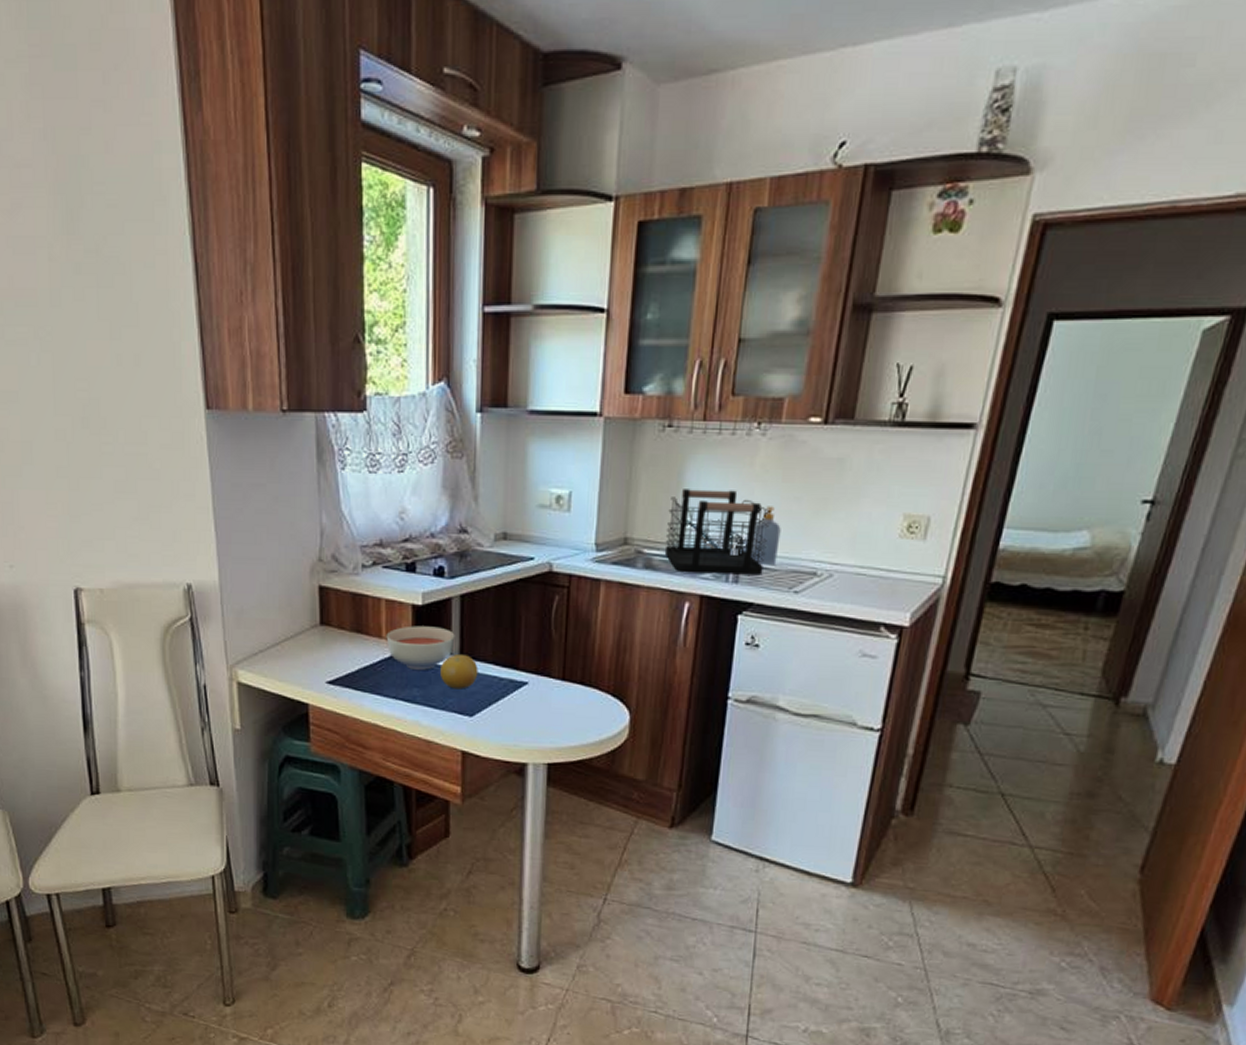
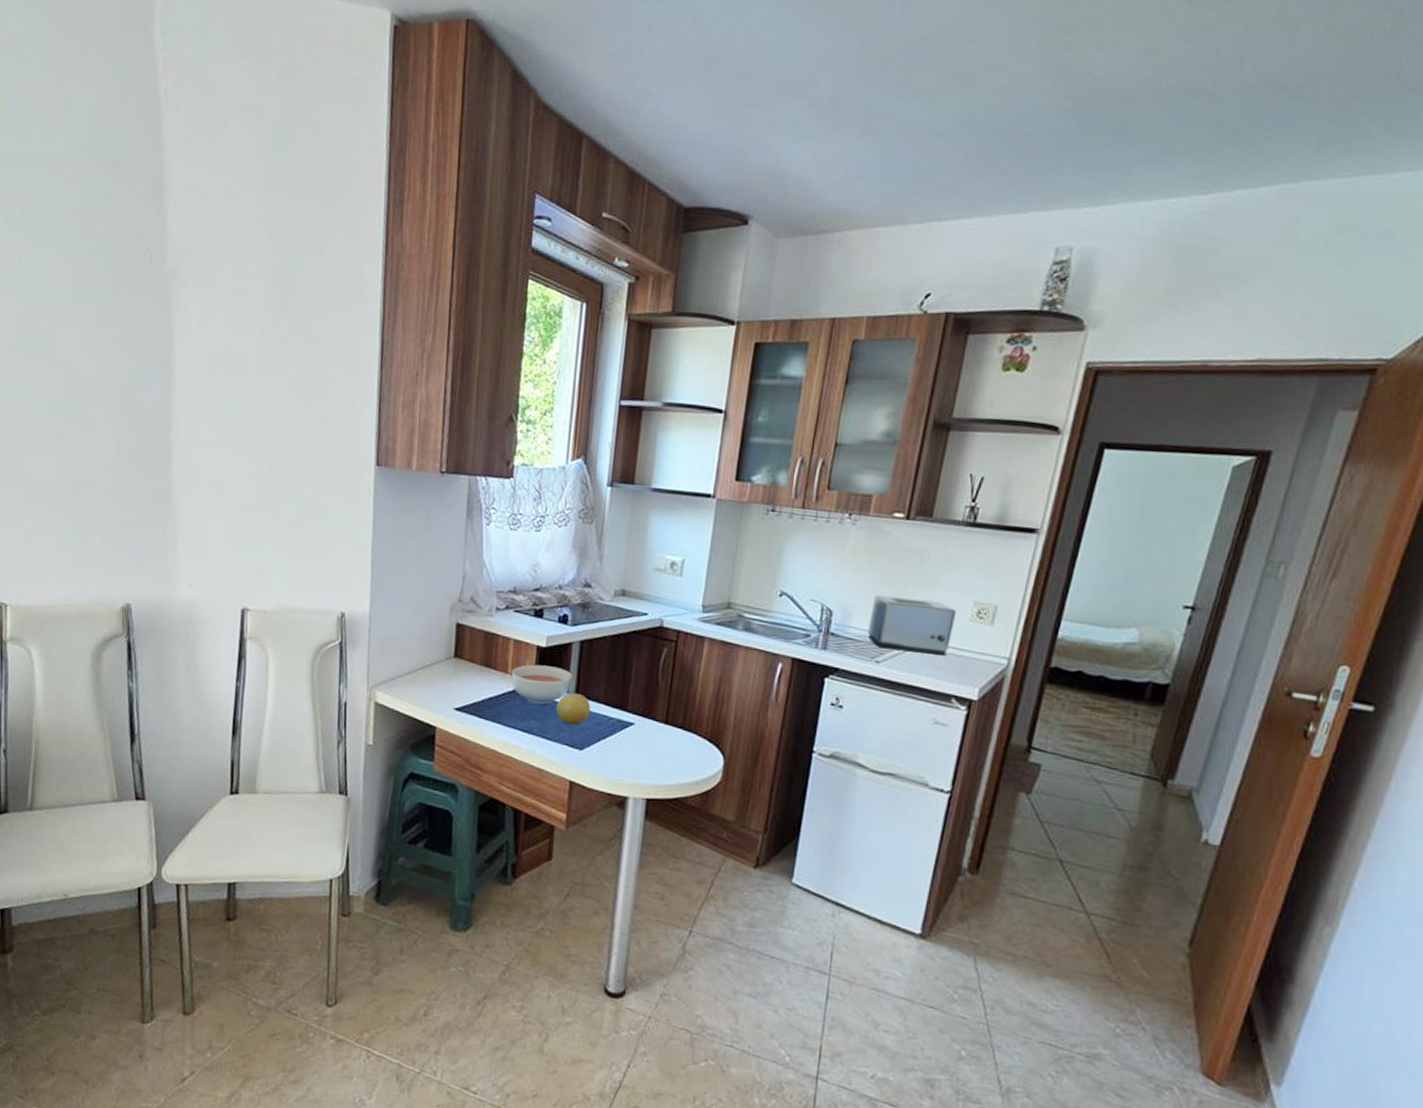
dish rack: present [664,489,771,575] -> none [762,565,858,645]
soap bottle: present [751,506,781,565] -> none [839,585,866,636]
toaster: none [783,515,884,579] -> present [867,594,957,656]

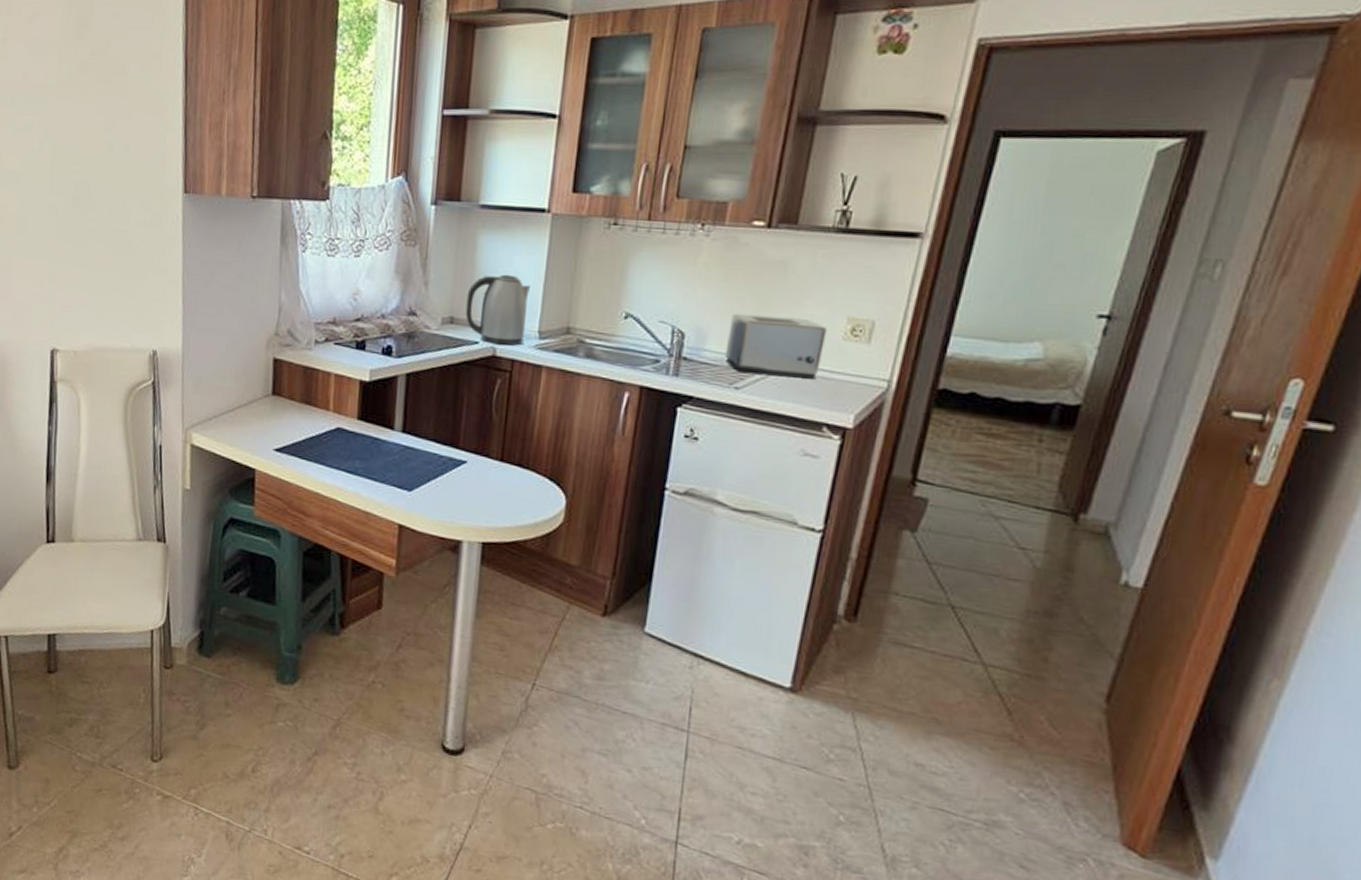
bowl: present [511,664,573,705] -> none [333,400,399,444]
fruit: present [556,692,591,725] -> none [382,429,420,464]
kettle: none [636,552,697,618] -> present [465,274,531,346]

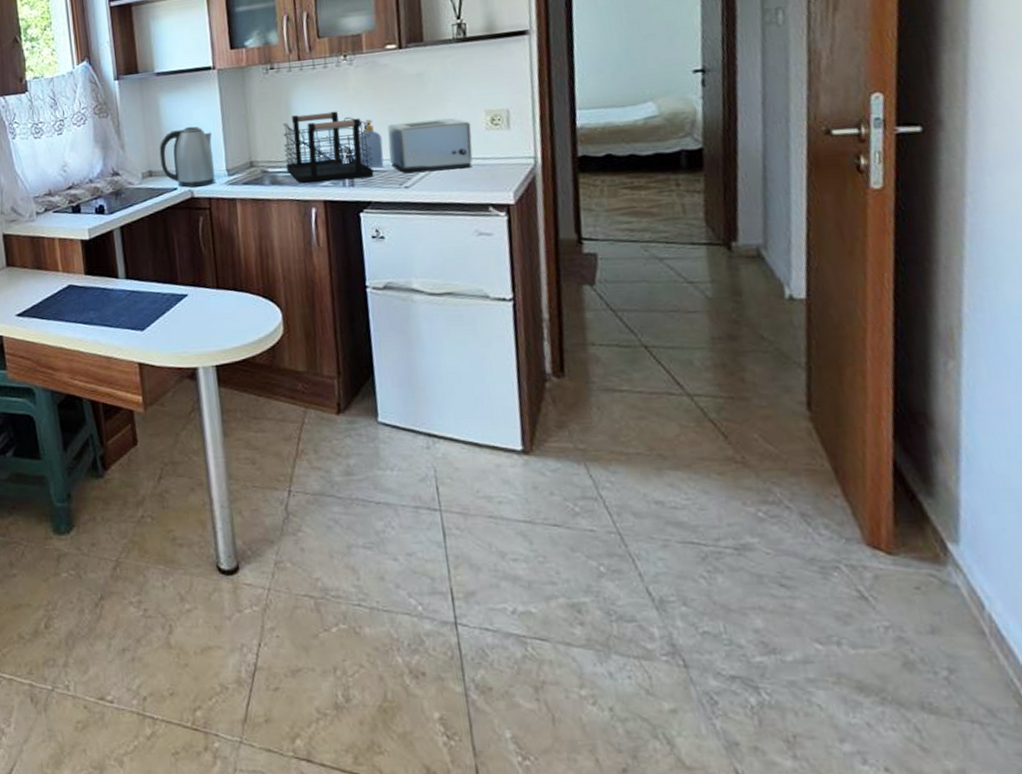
dish rack: none [606,283,713,370] -> present [283,111,374,183]
soap bottle: none [692,303,723,360] -> present [359,119,384,168]

